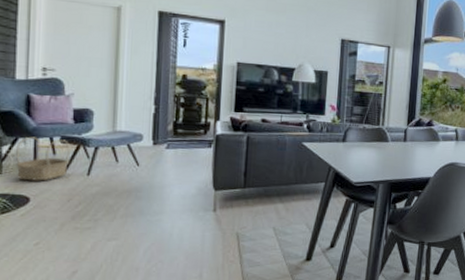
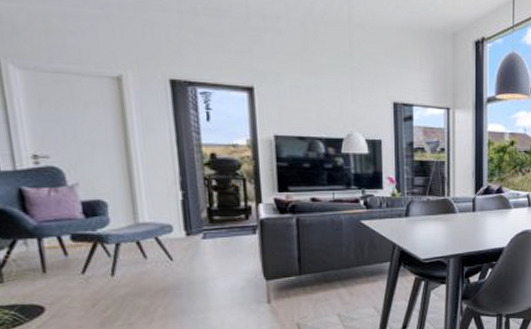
basket: present [16,136,71,181] -> none [16,237,88,288]

